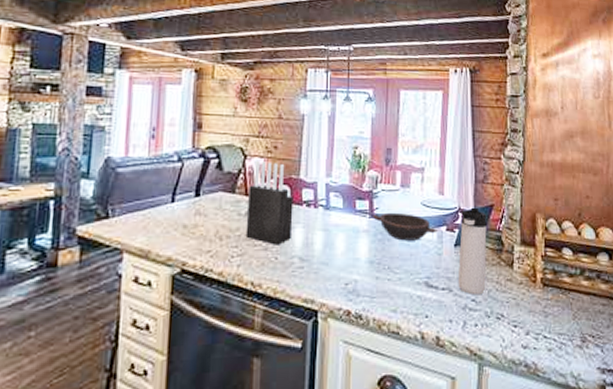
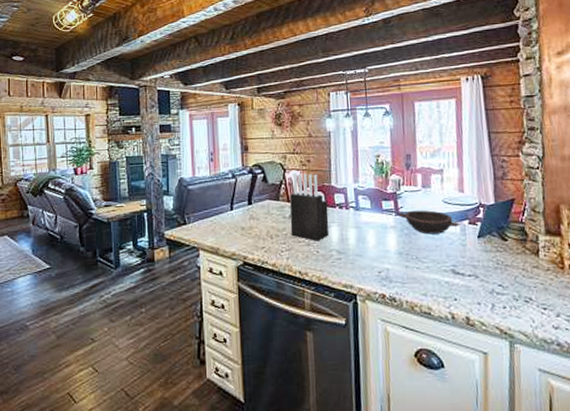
thermos bottle: present [458,207,487,296] -> none [482,202,512,281]

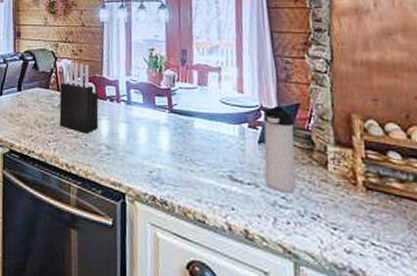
bowl: present [398,210,461,235] -> none [172,108,240,136]
thermos bottle: none [482,202,512,281] -> present [263,105,297,193]

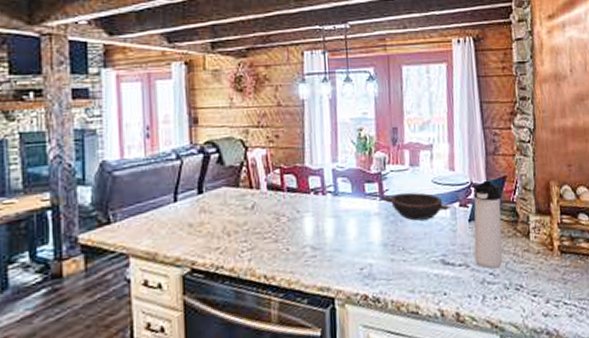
knife block: present [59,62,99,134] -> none [253,151,302,237]
bowl: none [172,108,240,136] -> present [383,192,452,221]

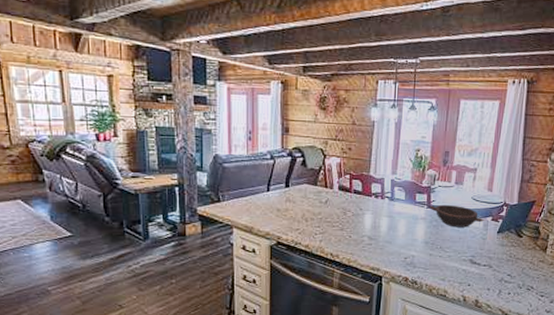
thermos bottle: present [473,180,503,269] -> none [497,202,528,272]

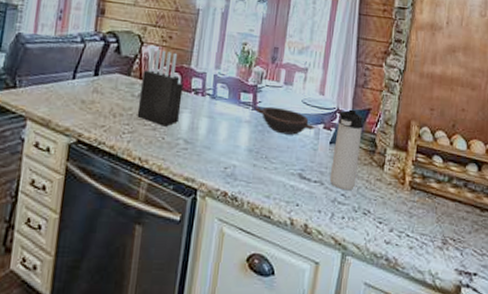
knife block: none [326,160,364,227] -> present [137,49,183,127]
thermos bottle: none [497,202,528,272] -> present [329,109,363,191]

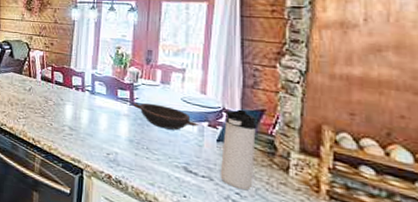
knife block: present [137,49,183,127] -> none [29,53,65,115]

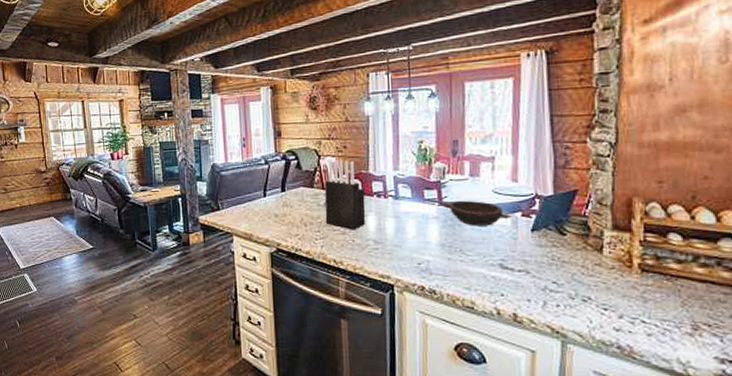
knife block: none [29,53,65,115] -> present [325,160,366,230]
thermos bottle: present [220,109,256,191] -> none [536,193,570,278]

